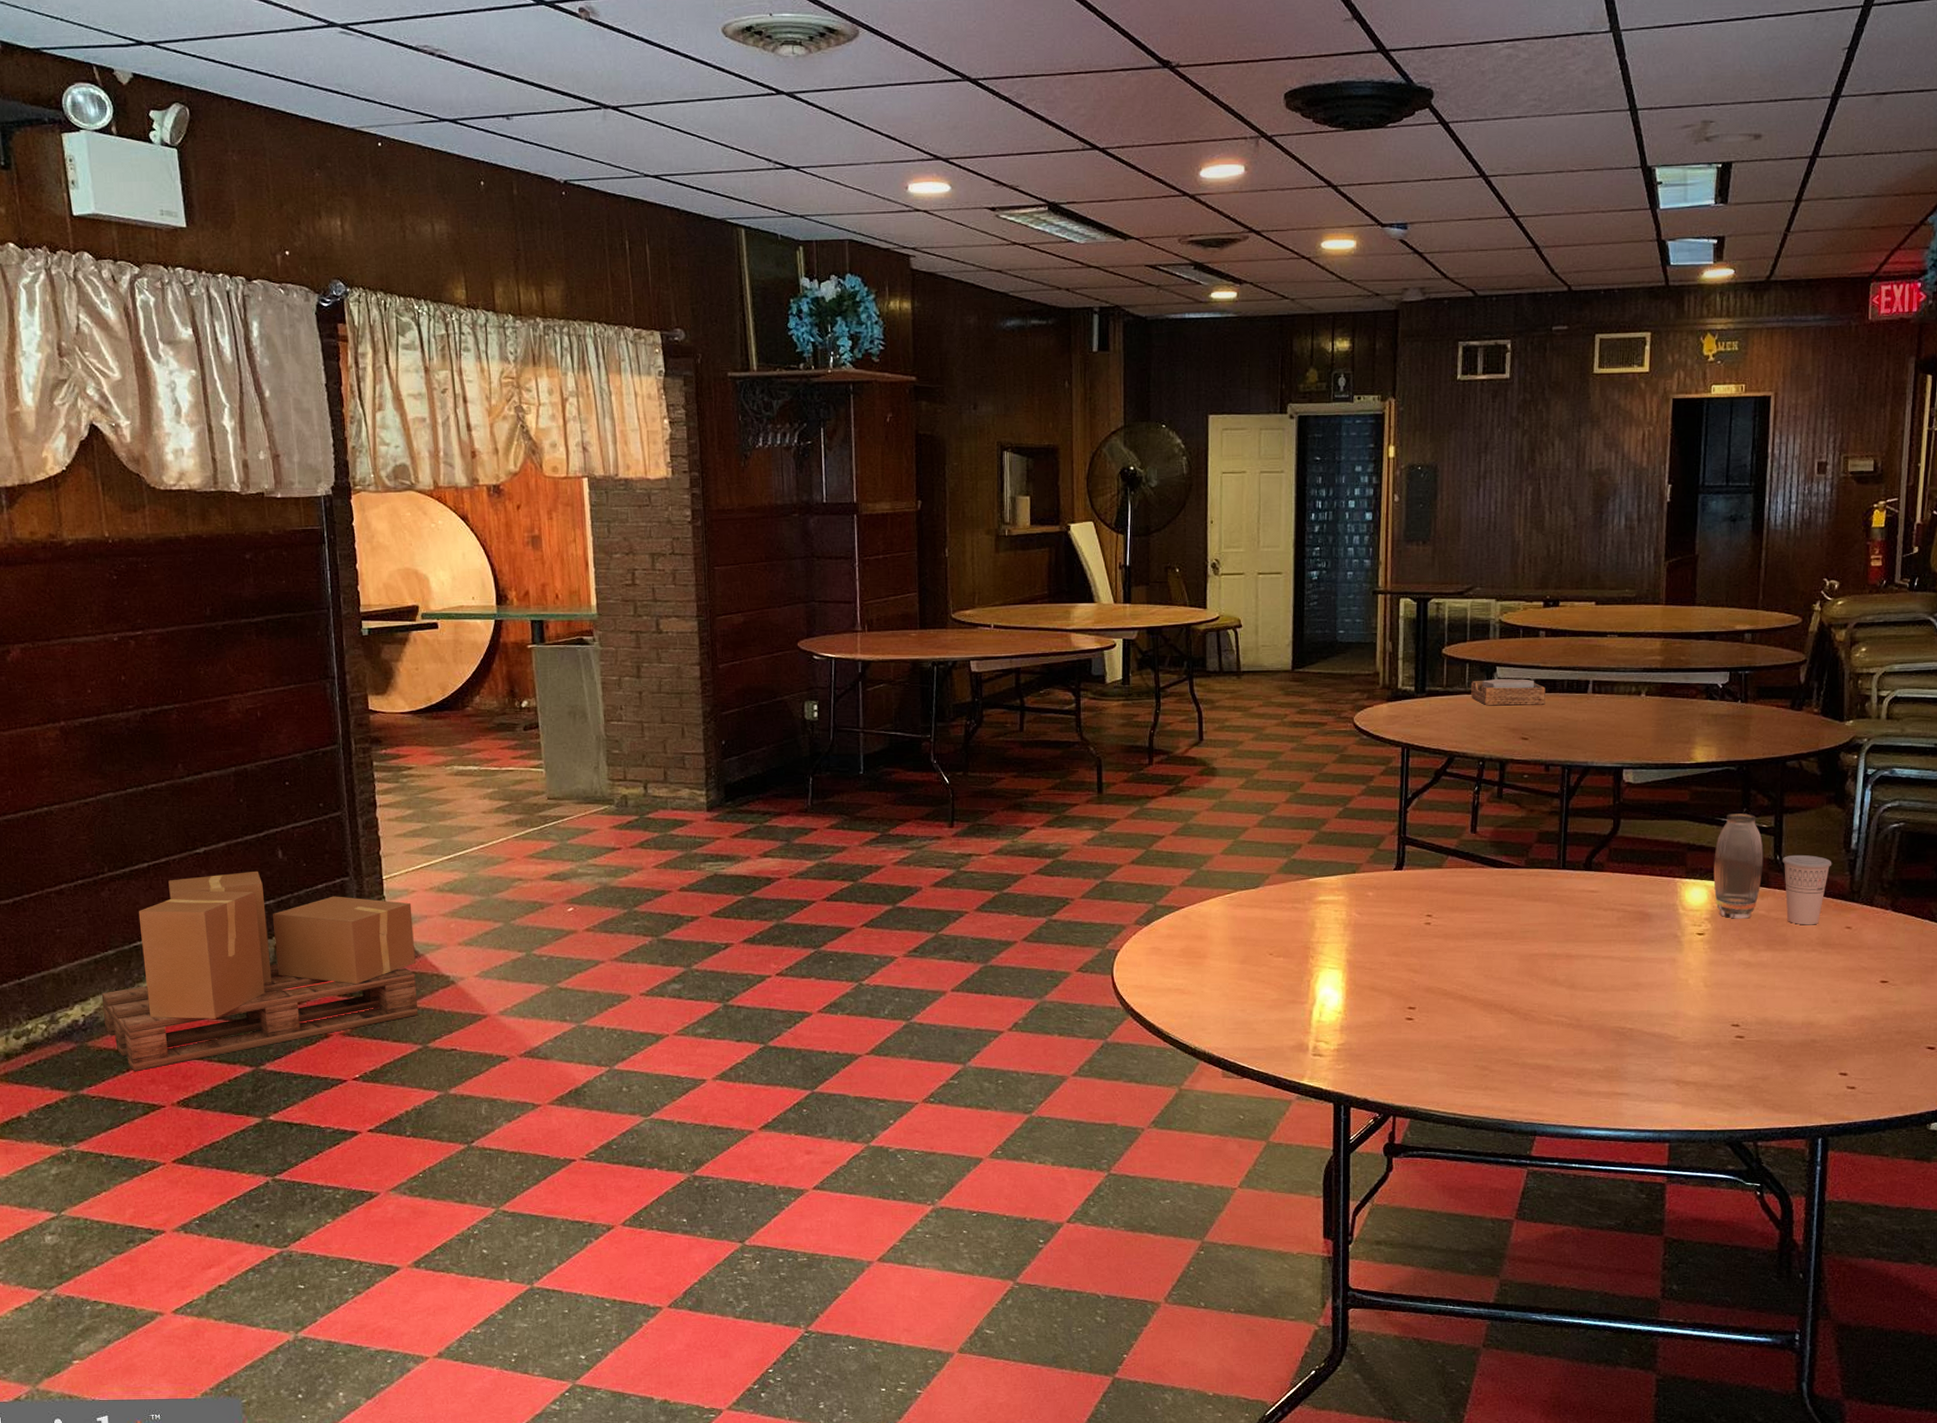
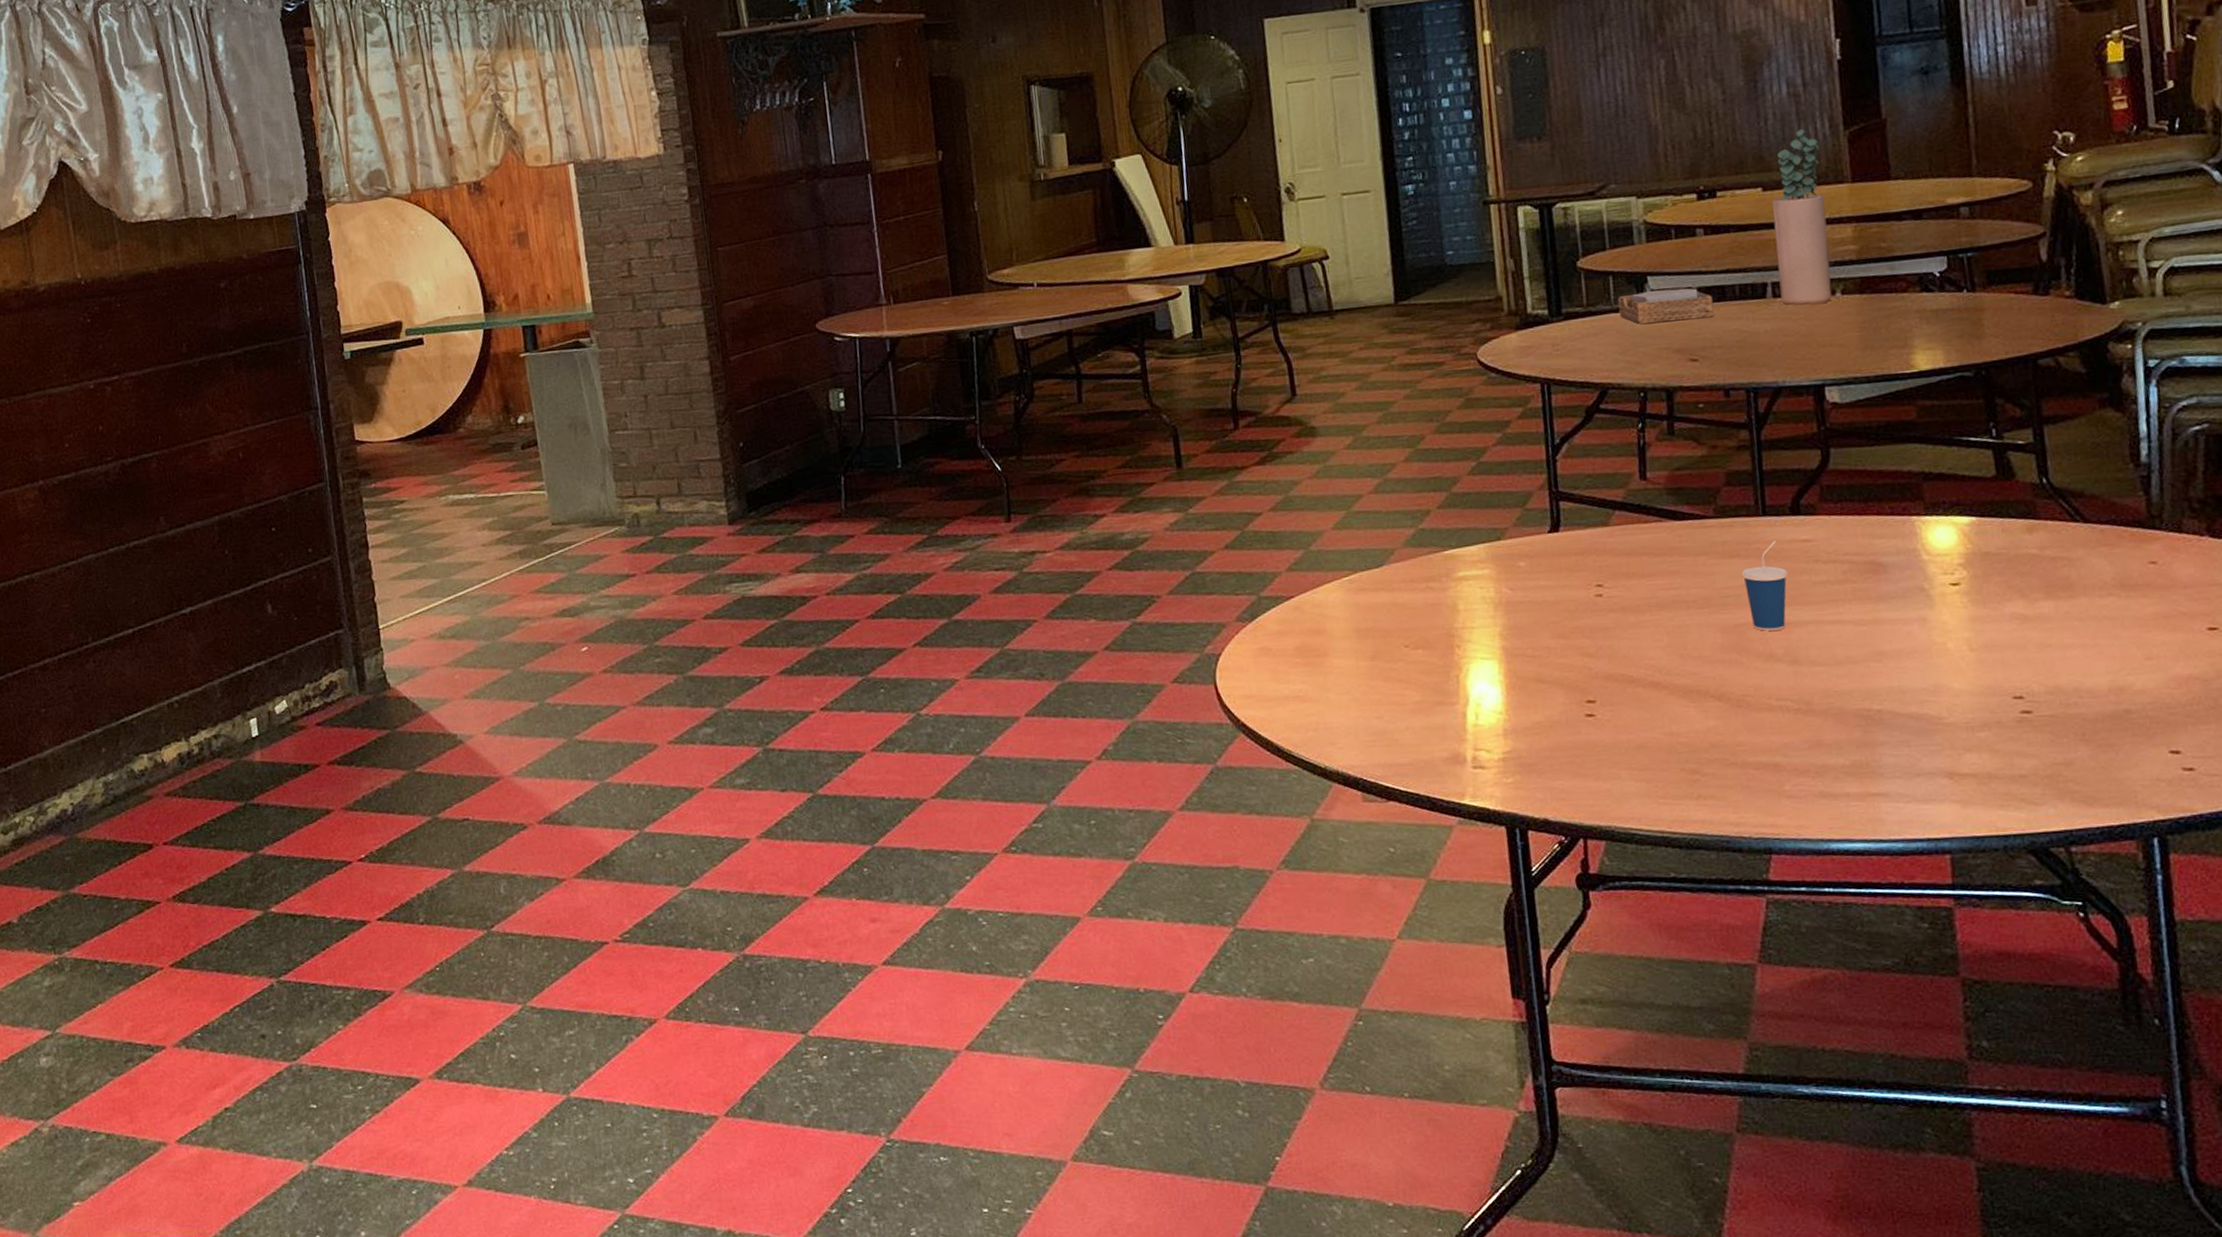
cardboard boxes: present [101,870,419,1072] -> none [89,629,426,865]
cup: none [1540,888,1576,961] -> present [1741,539,1789,631]
vase: none [1599,550,1645,702] -> present [1772,121,1832,306]
vase: present [1713,813,1764,919] -> none [1958,428,2027,562]
cup: present [1782,854,1832,925] -> none [2050,474,2119,564]

